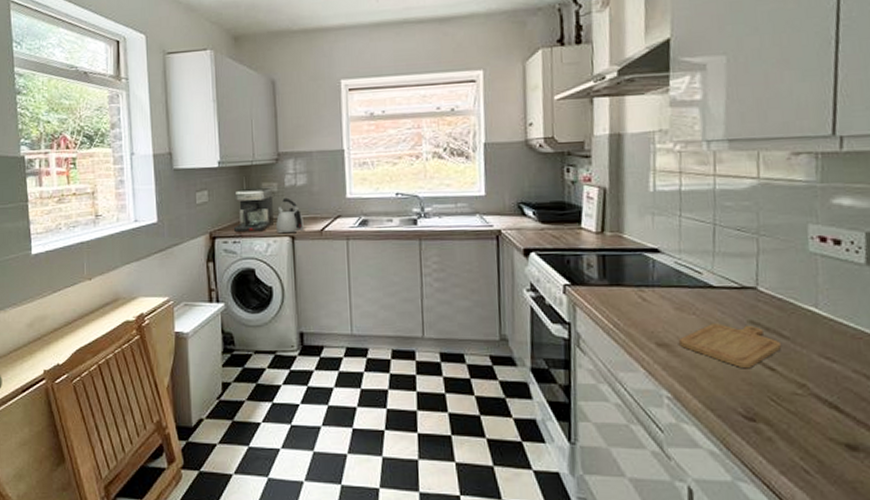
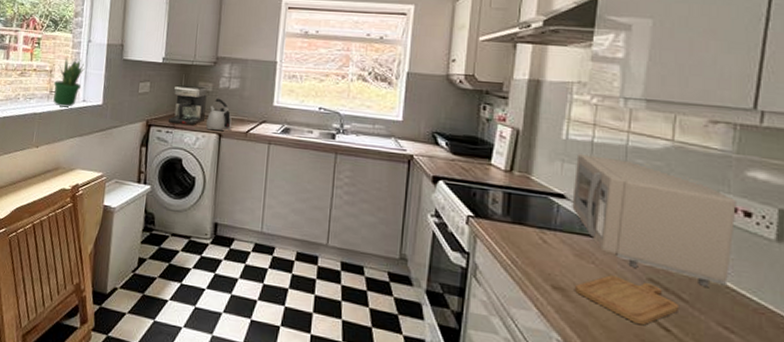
planter: none [98,173,131,231] -> present [52,57,85,108]
microwave: none [666,204,826,320] -> present [572,154,737,287]

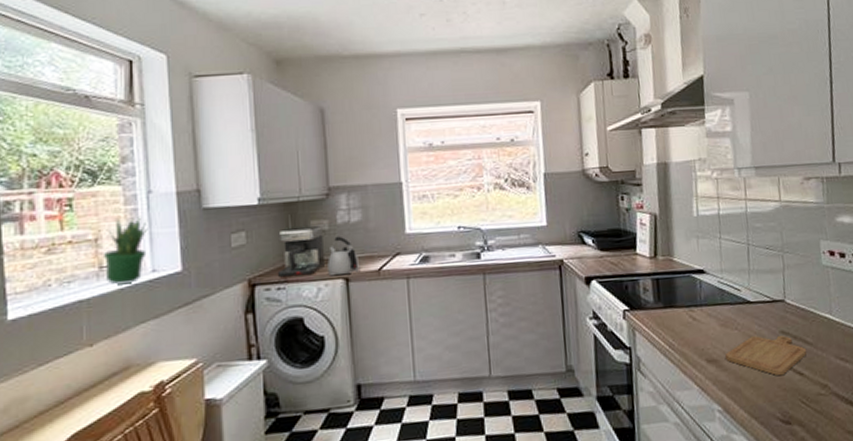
microwave: present [572,154,737,287] -> none [708,226,838,327]

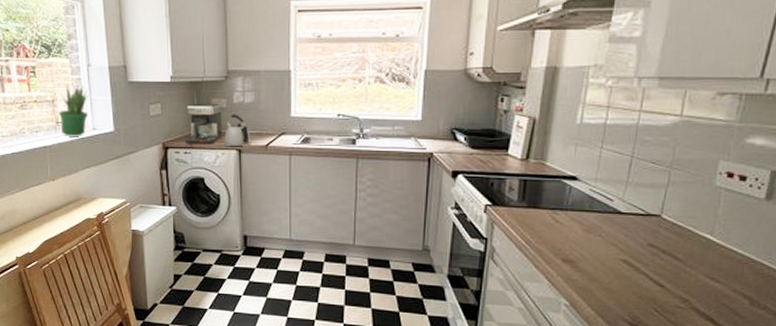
chopping board: present [725,335,807,376] -> none [583,245,674,285]

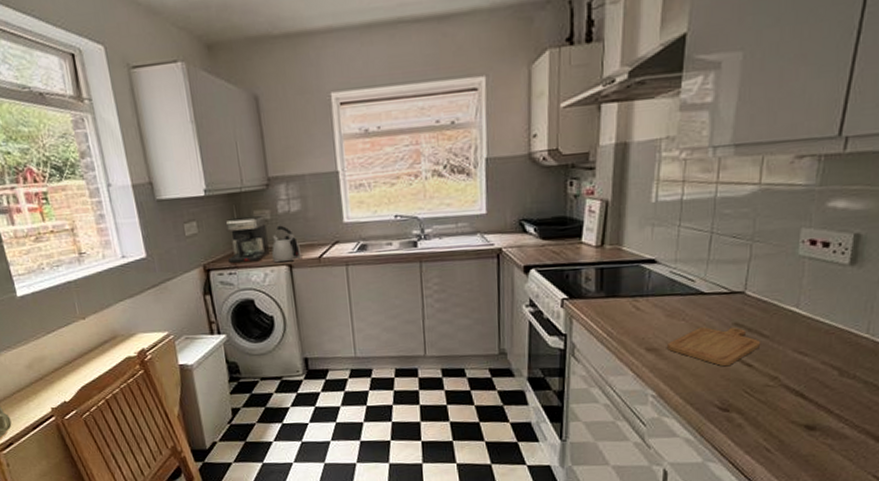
planter: present [58,84,89,137] -> none [80,207,116,269]
chopping board: none [583,245,674,285] -> present [667,327,761,367]

